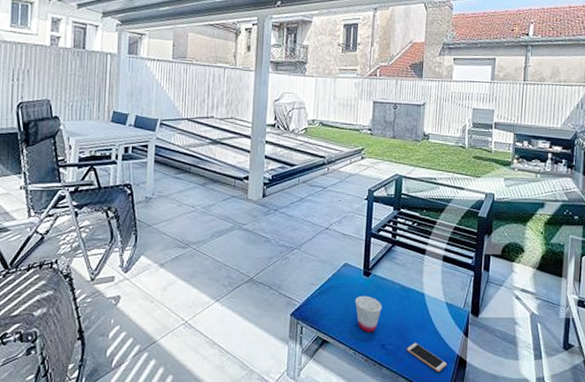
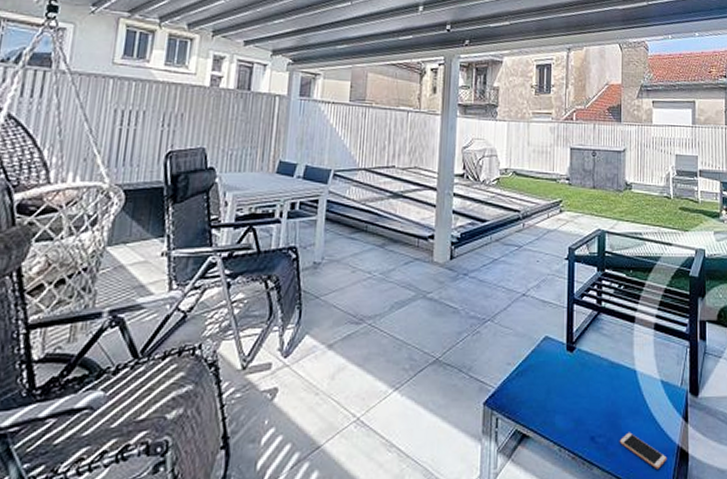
cup: present [354,295,382,332] -> none [558,375,589,422]

